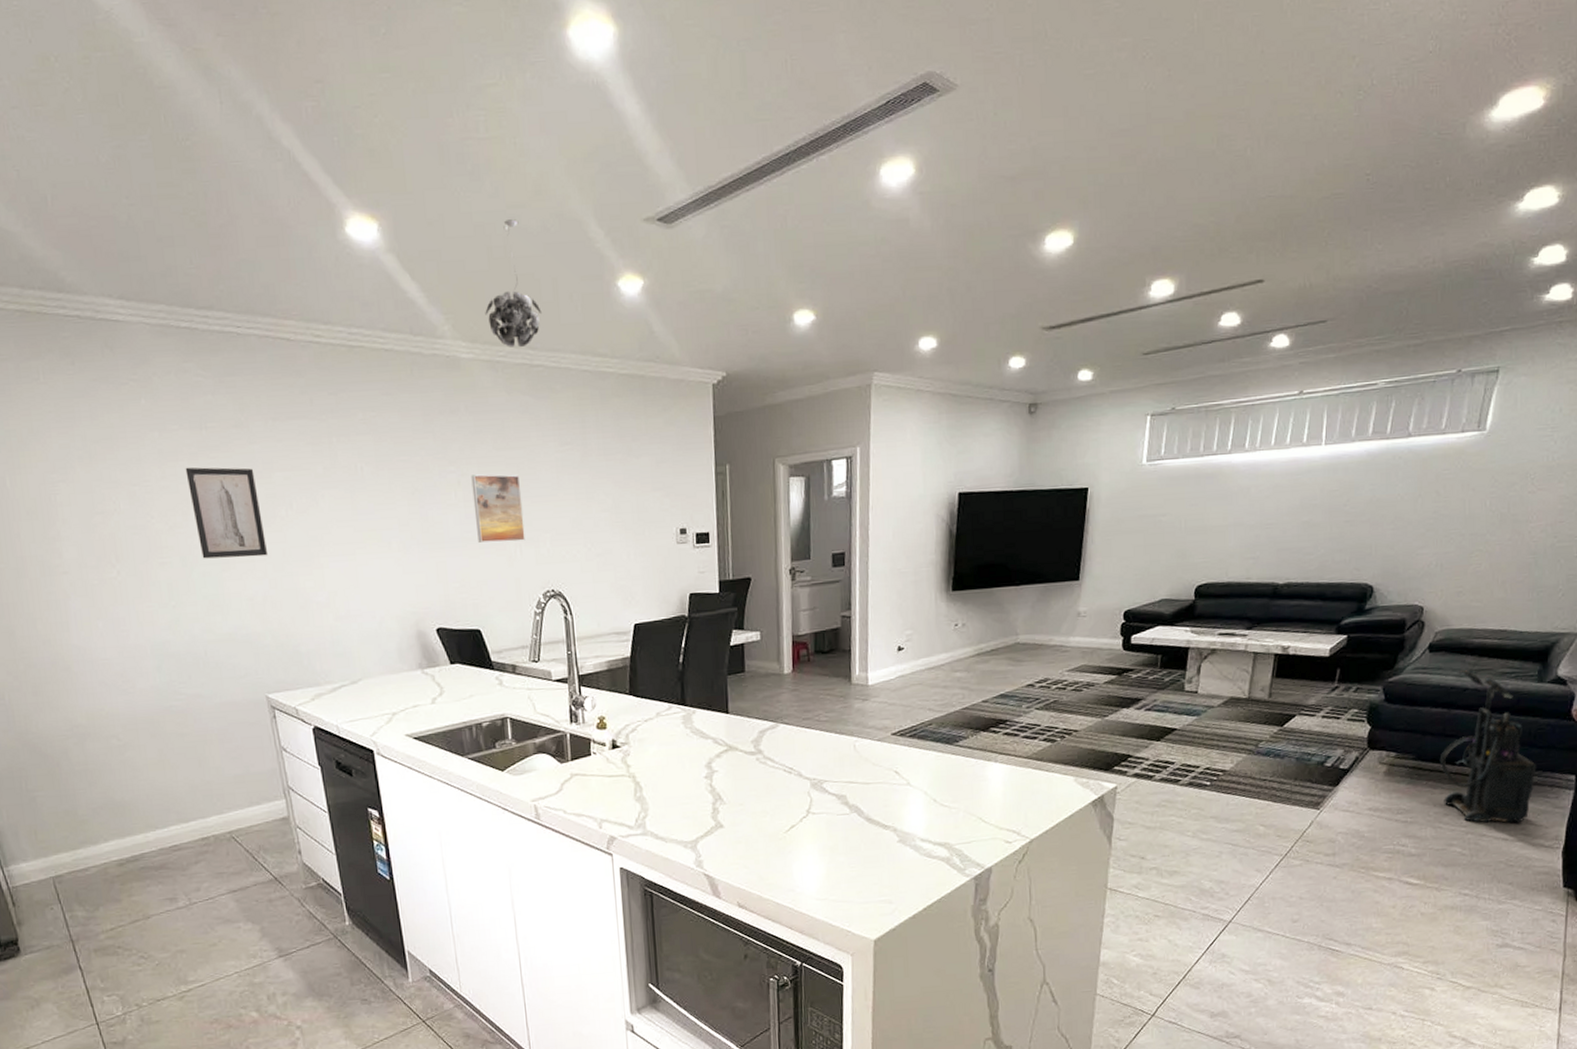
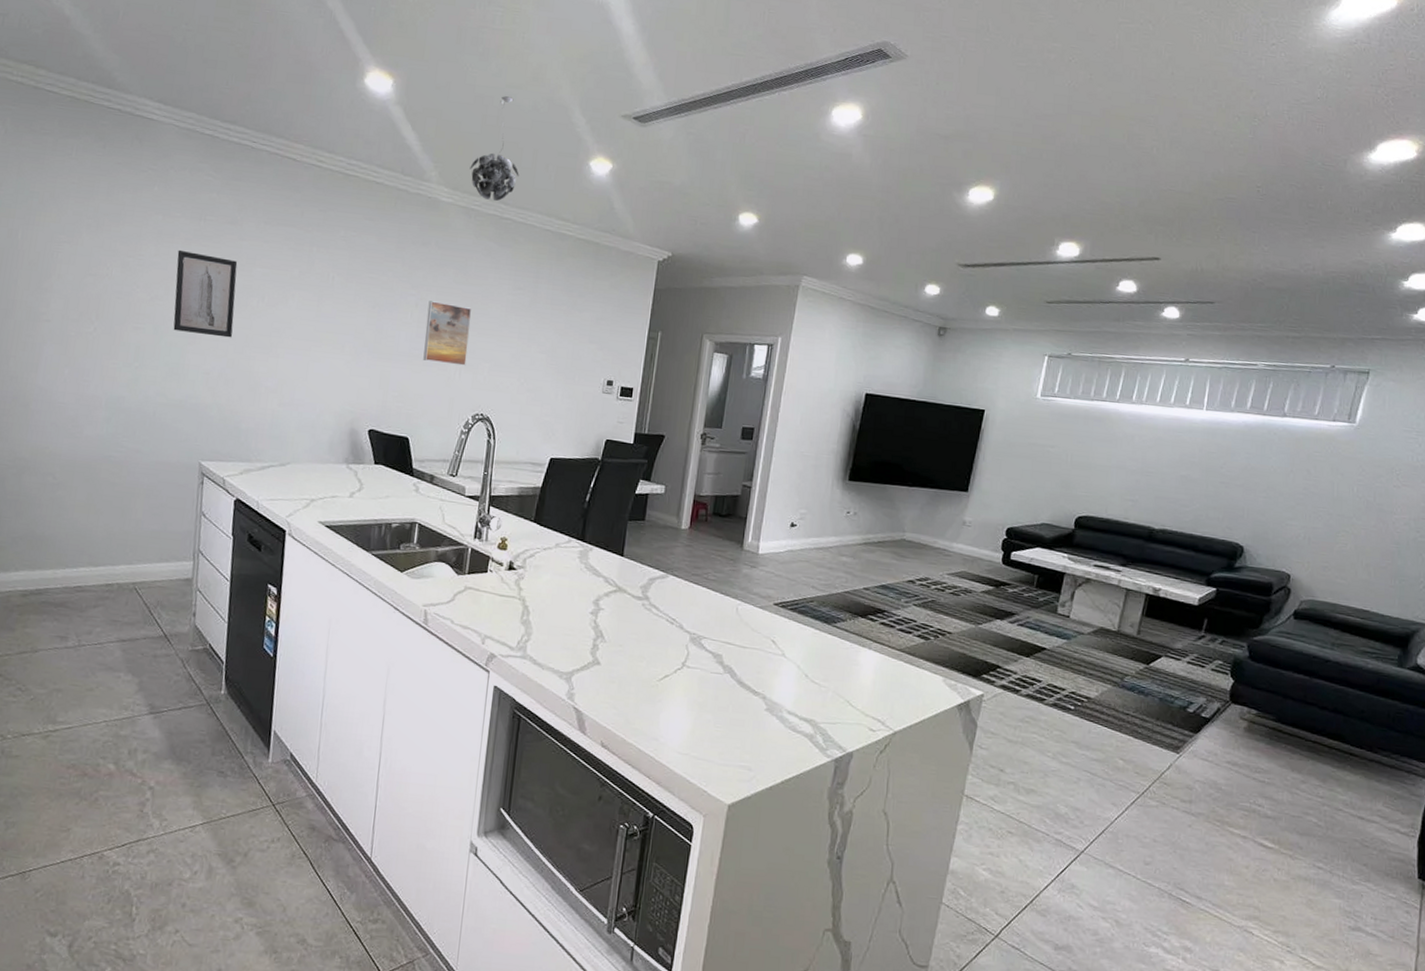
vacuum cleaner: present [1439,669,1536,823] -> none [1299,641,1394,804]

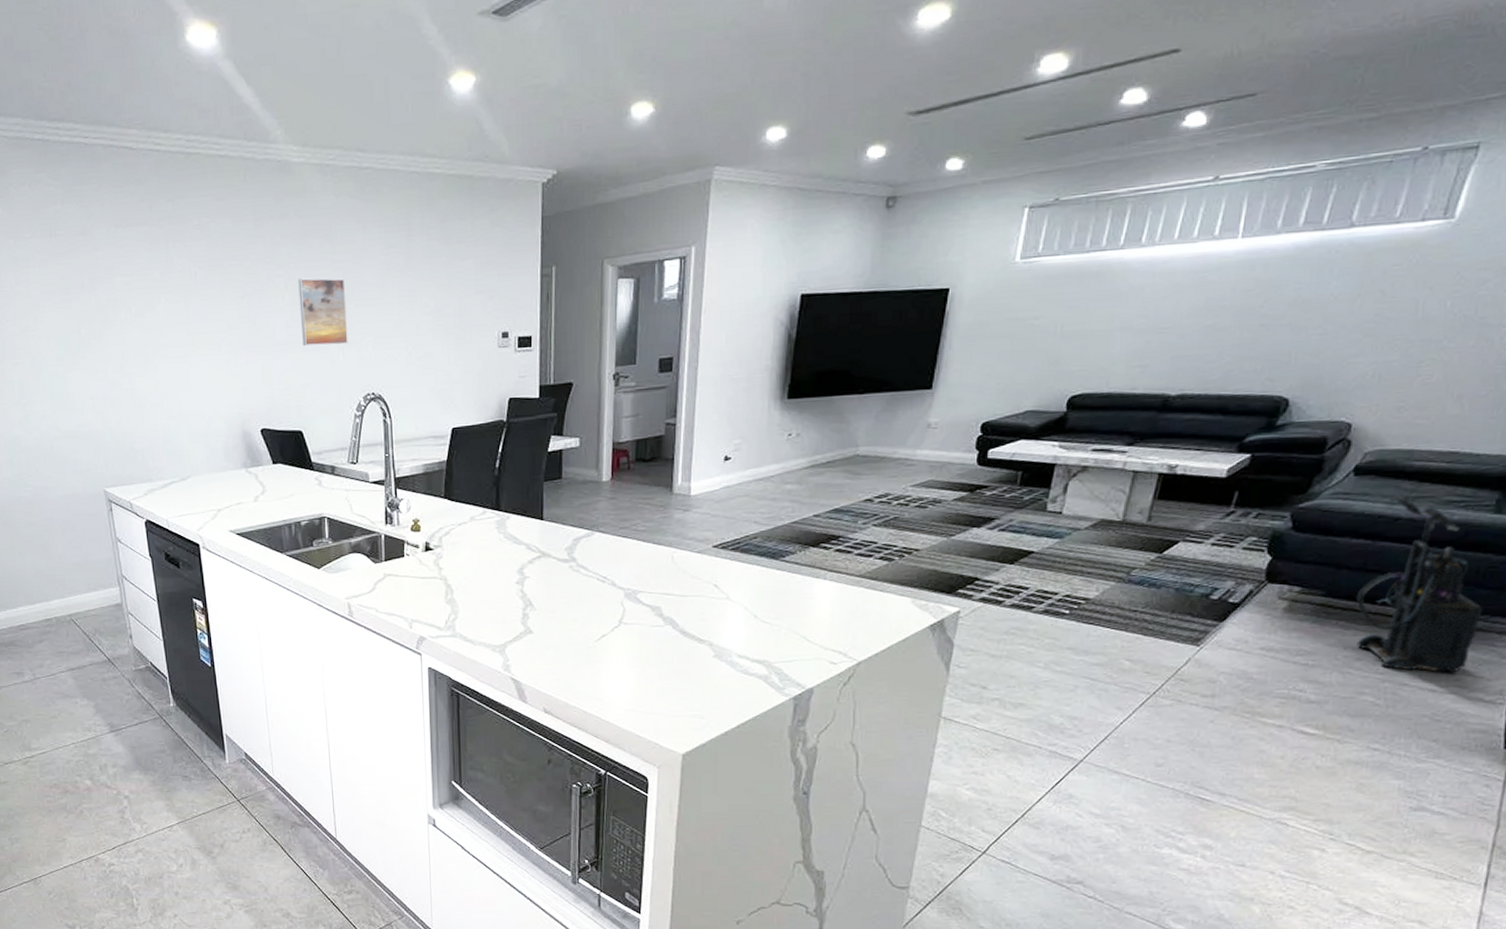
wall art: present [173,249,238,338] -> none [36,273,109,360]
pendant light: present [470,96,519,201] -> none [316,19,372,150]
vacuum cleaner: none [1299,641,1394,804] -> present [1356,496,1483,673]

